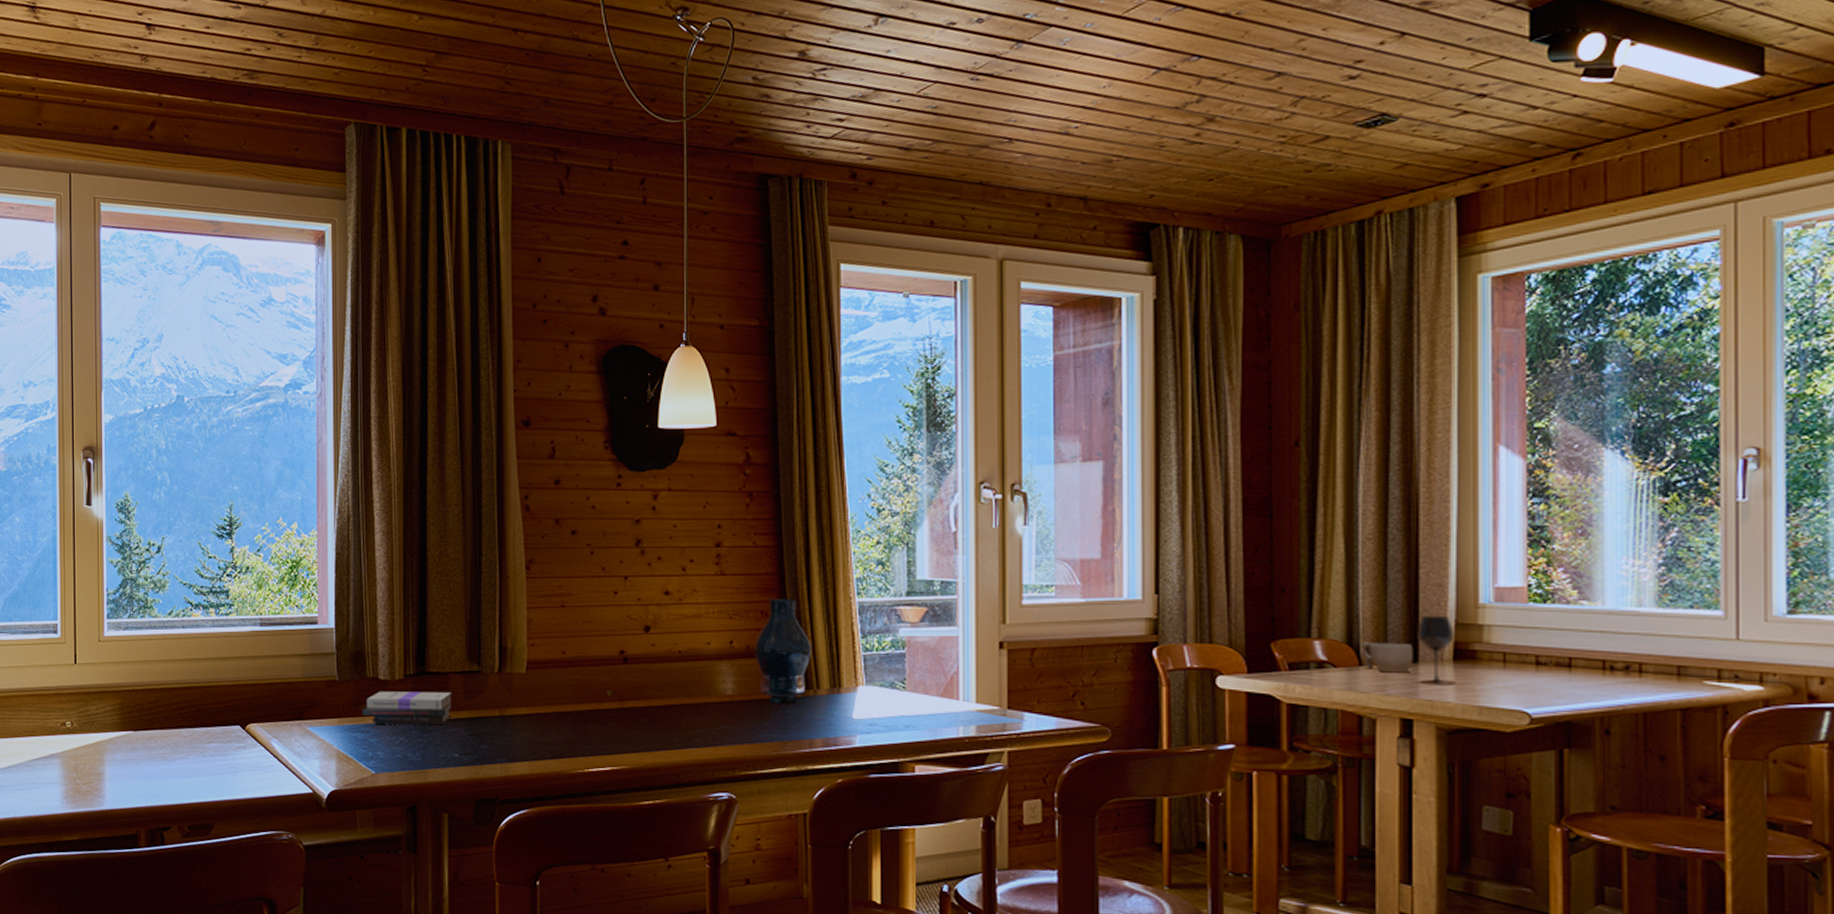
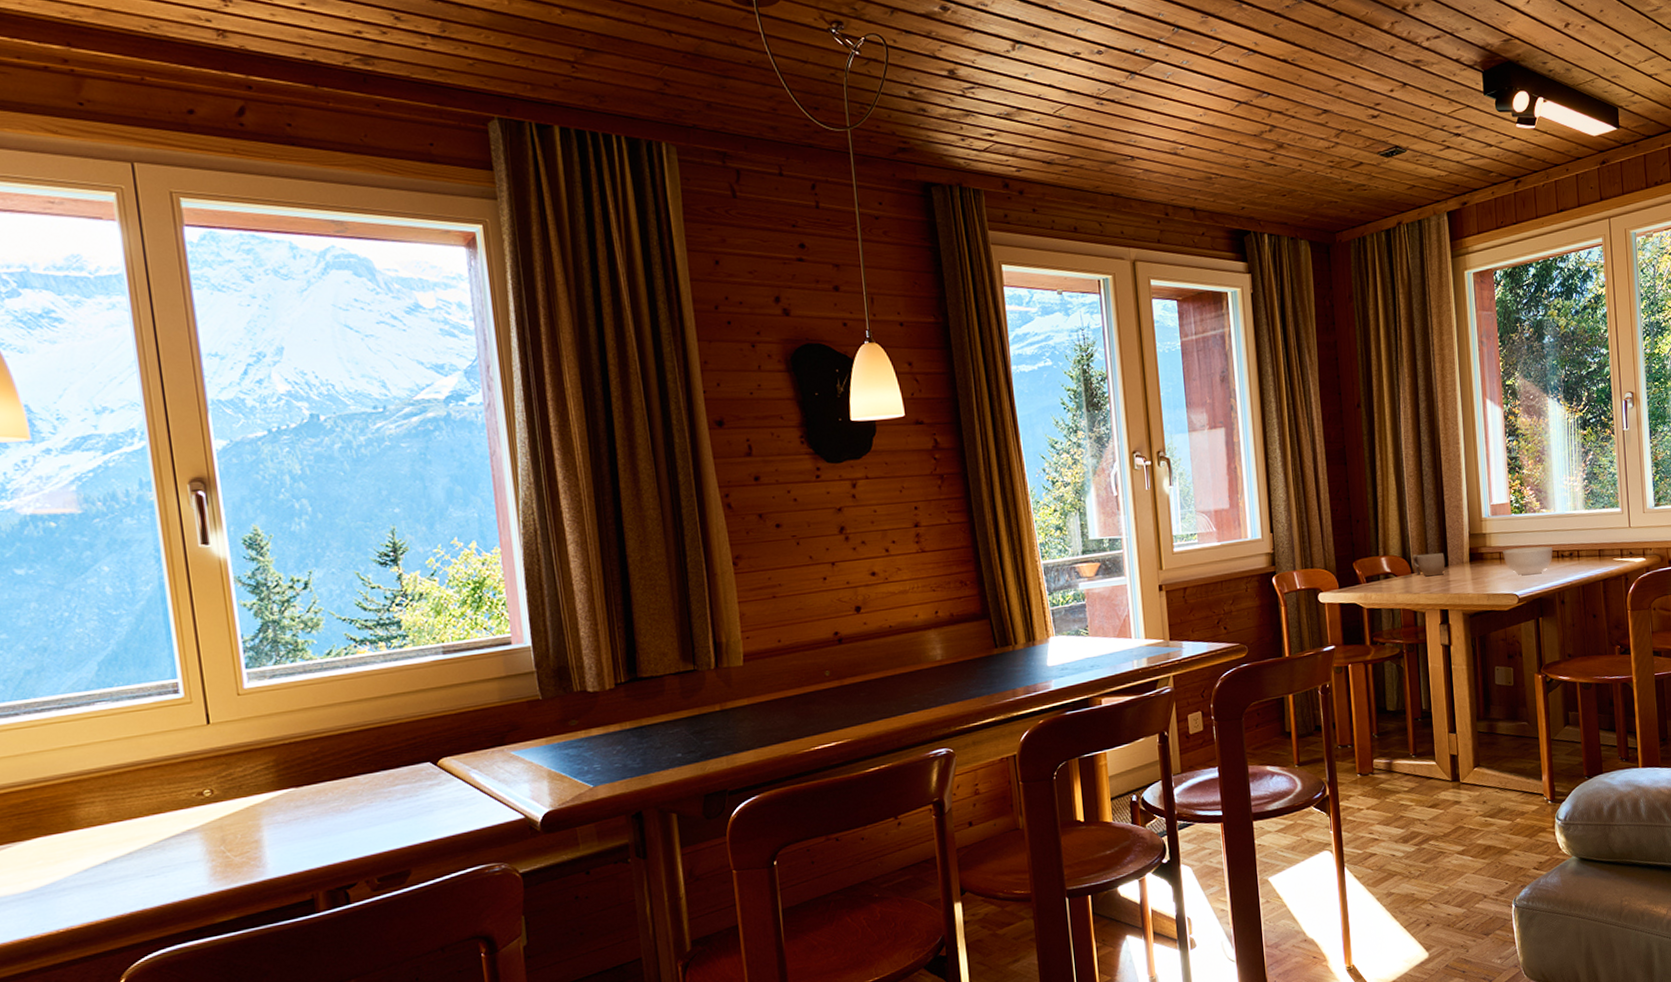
books: present [362,691,452,726] -> none [572,694,670,737]
vase: present [754,599,811,704] -> none [957,567,1007,662]
wineglass: present [1417,616,1455,685] -> none [1446,529,1472,582]
bowl: none [1508,650,1597,689] -> present [1502,546,1554,576]

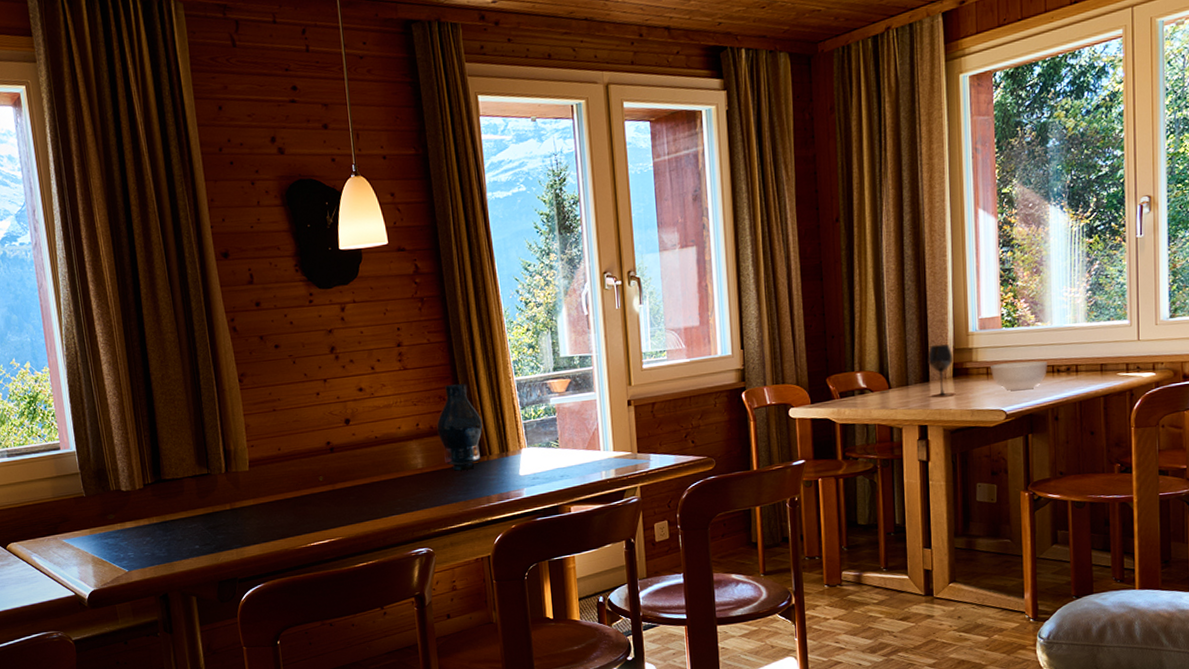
vase: none [957,567,1007,662] -> present [436,383,483,471]
cup: present [1412,553,1445,577] -> none [890,368,926,392]
wineglass: none [1446,529,1472,582] -> present [928,344,955,398]

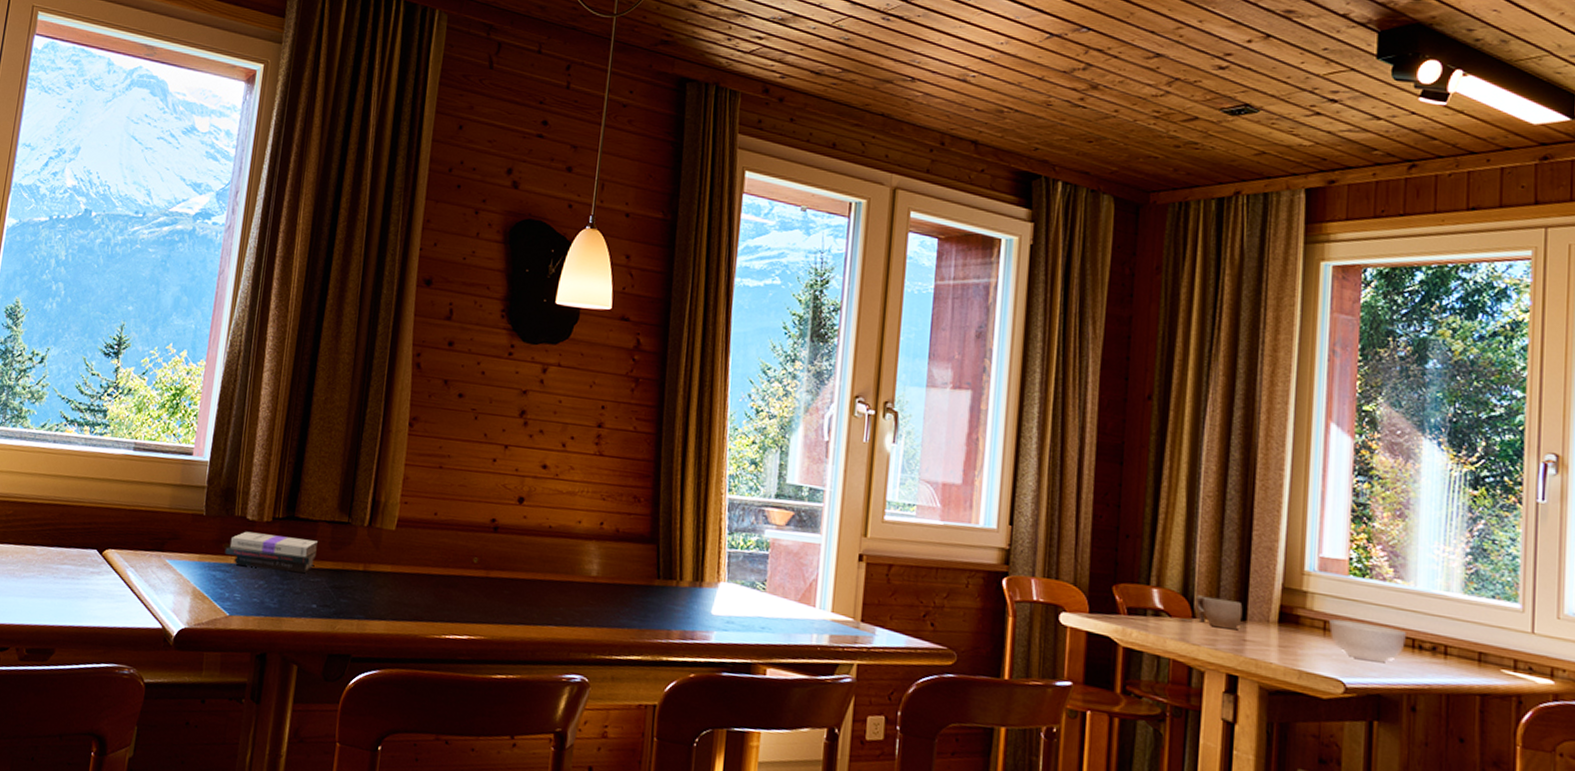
books: none [110,494,189,529] -> present [224,531,319,574]
vase: present [436,383,483,471] -> none [623,485,679,593]
cup: none [890,368,926,392] -> present [1196,595,1243,630]
wineglass: present [928,344,955,398] -> none [1246,576,1281,647]

